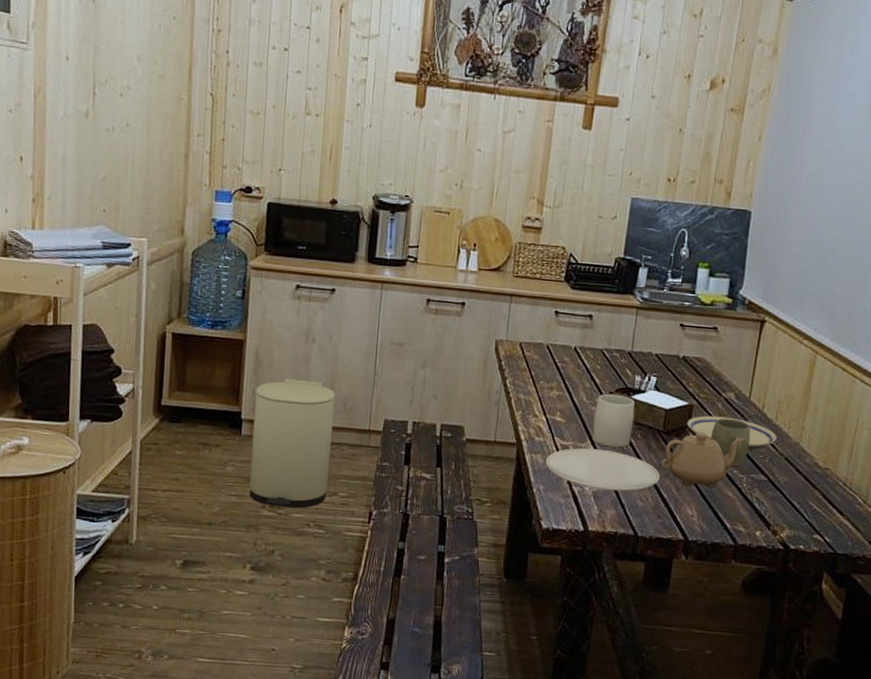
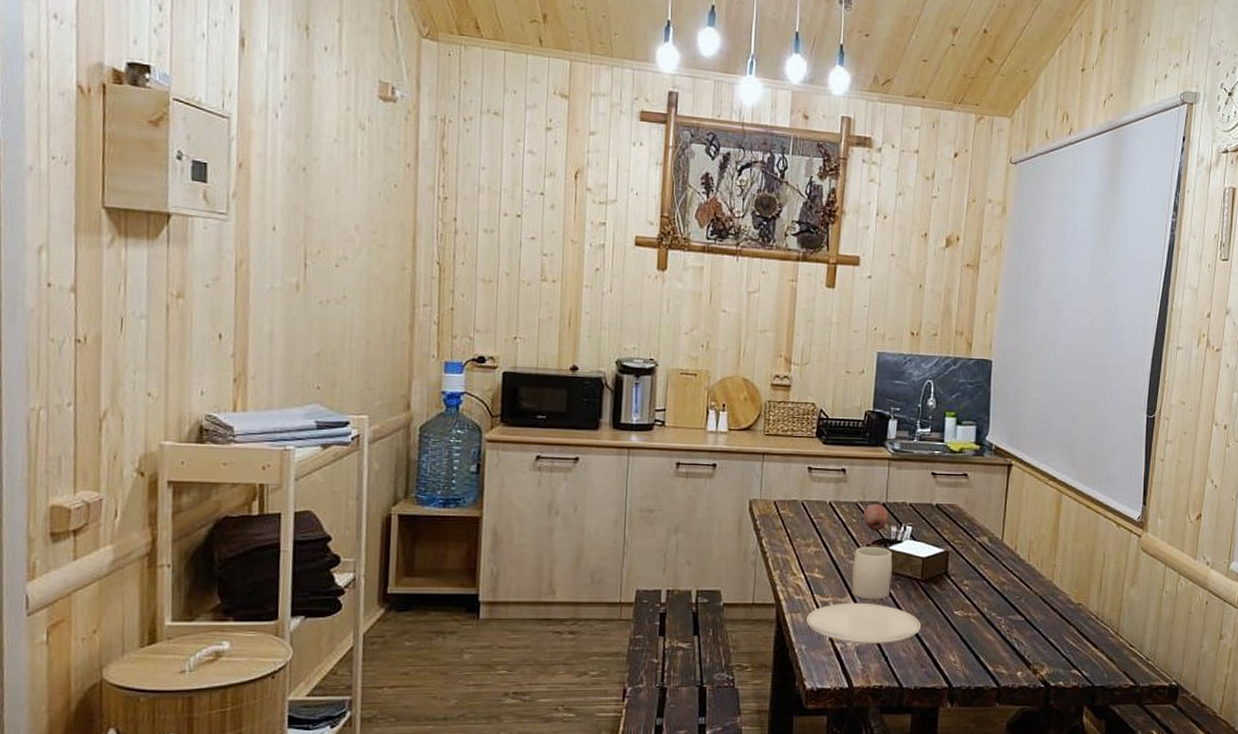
pedal bin: present [249,378,336,508] -> none [489,554,583,692]
fruit: none [608,351,634,379] -> present [863,503,889,531]
teapot: present [660,432,745,488] -> none [921,578,1001,632]
plate: present [687,415,777,450] -> none [944,561,1030,591]
mug: present [710,418,751,466] -> none [967,562,1006,609]

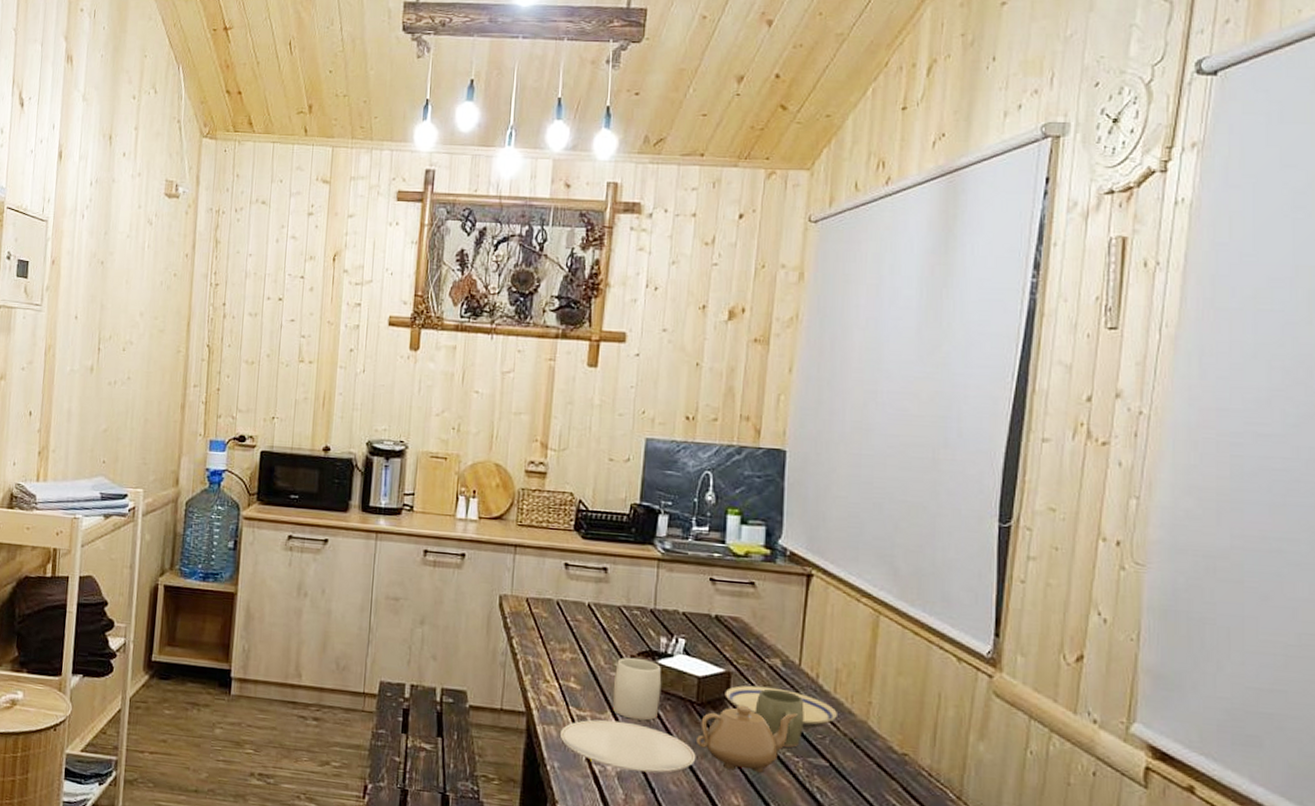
fruit: present [863,503,889,531] -> none [627,609,657,641]
teapot: none [921,578,1001,632] -> present [695,704,798,773]
plate: none [944,561,1030,591] -> present [725,685,837,729]
mug: none [967,562,1006,609] -> present [754,688,804,748]

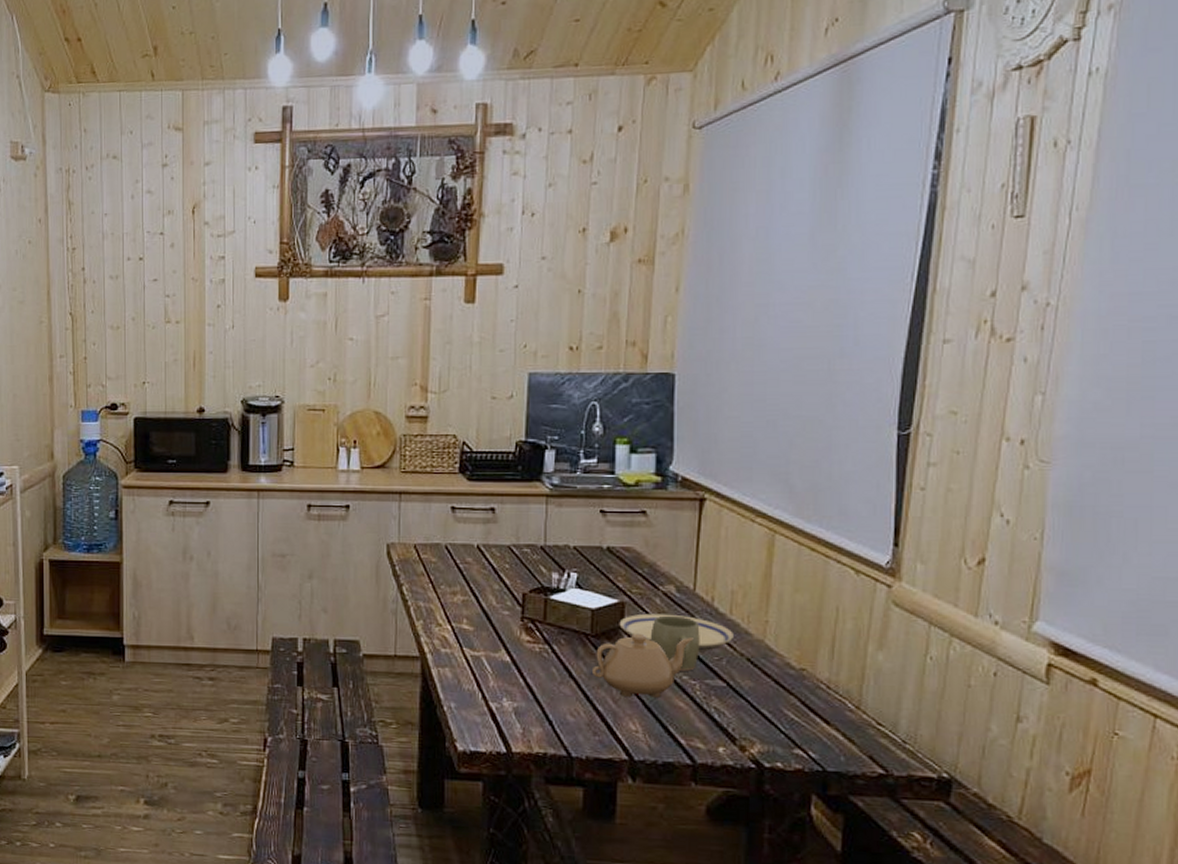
plate: present [559,719,696,774] -> none [455,658,593,706]
mug: present [612,657,662,721] -> none [506,595,555,656]

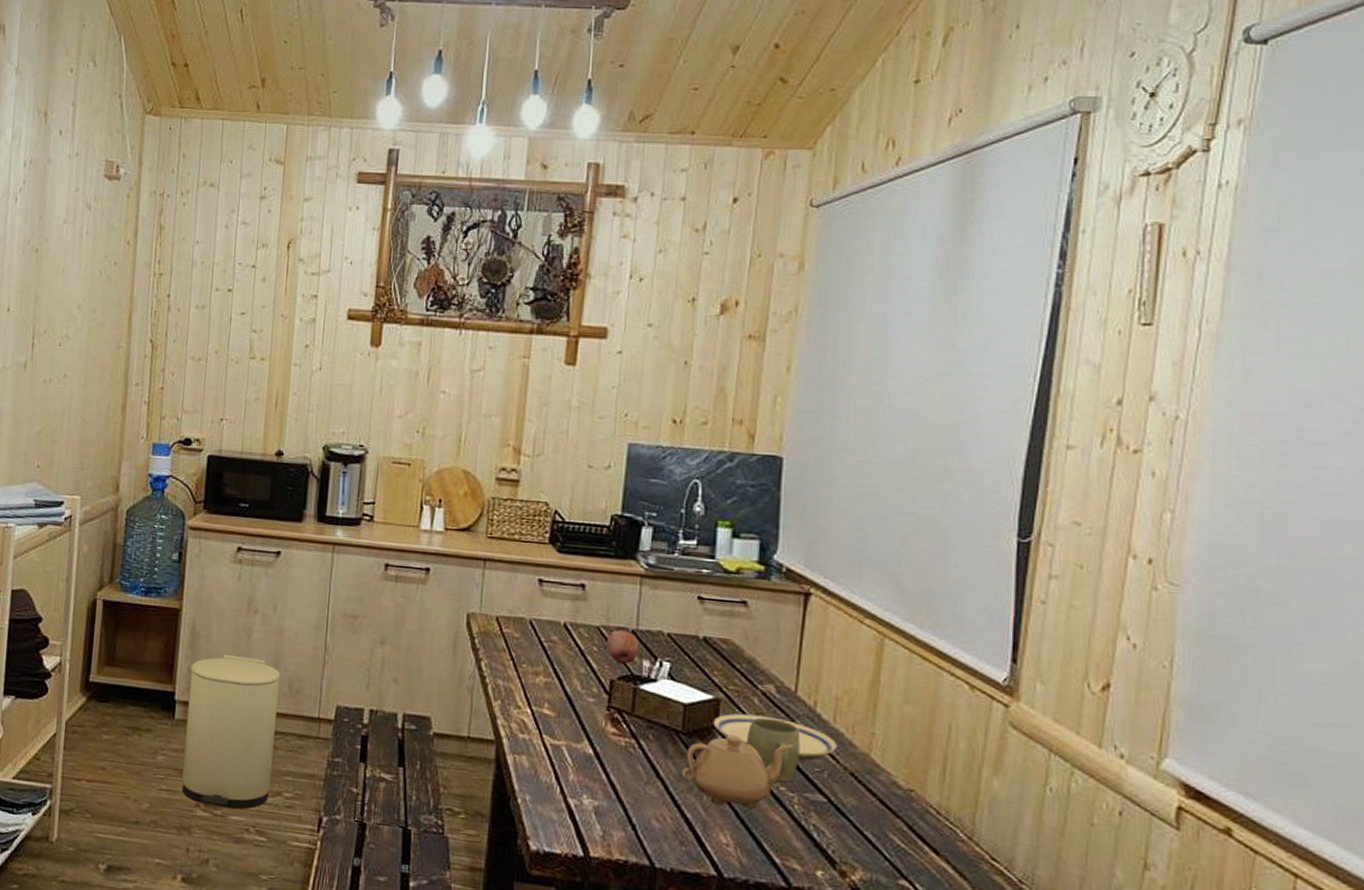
pedal bin: none [136,599,219,737] -> present [182,654,281,809]
fruit: none [518,547,548,578] -> present [607,629,640,664]

